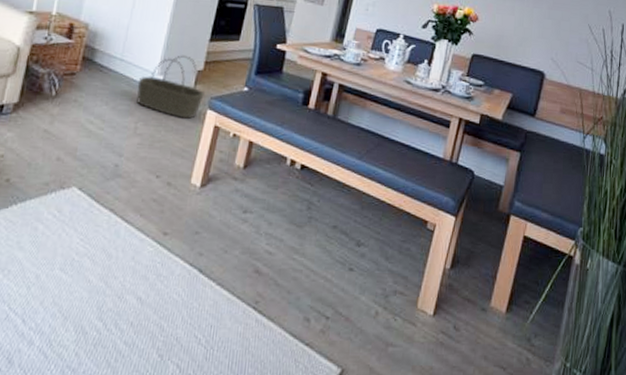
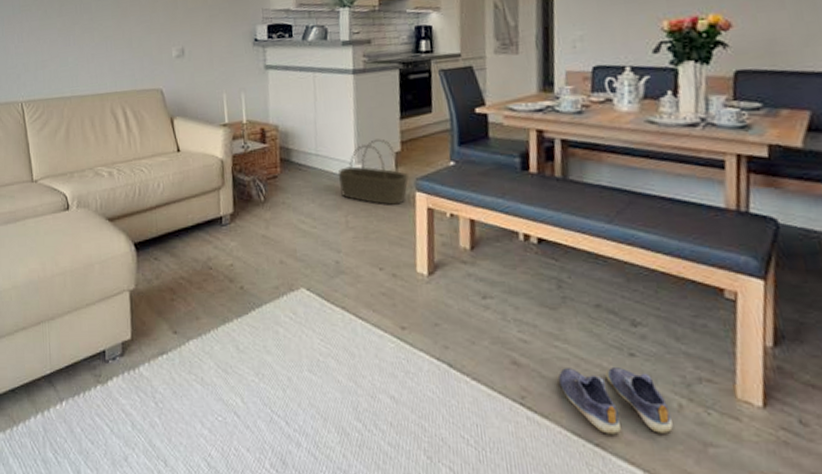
shoe: none [289,278,368,336] -> present [558,366,673,434]

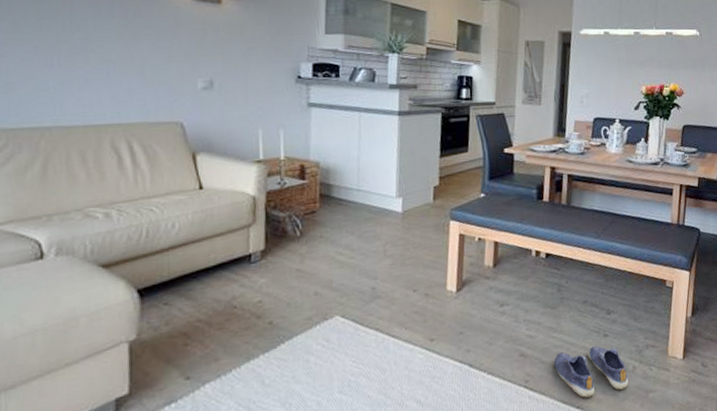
basket: present [337,138,409,205] -> none [378,174,444,234]

